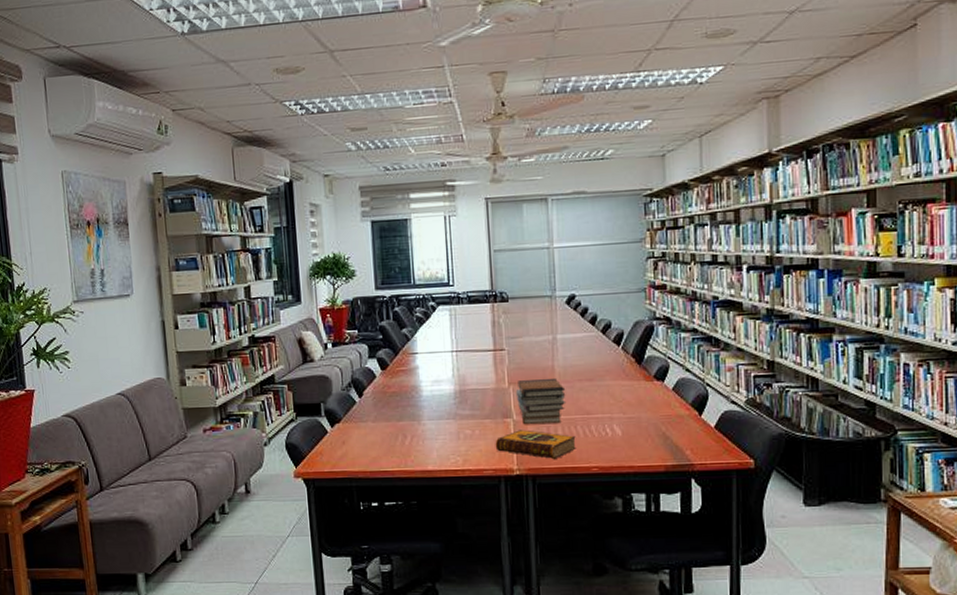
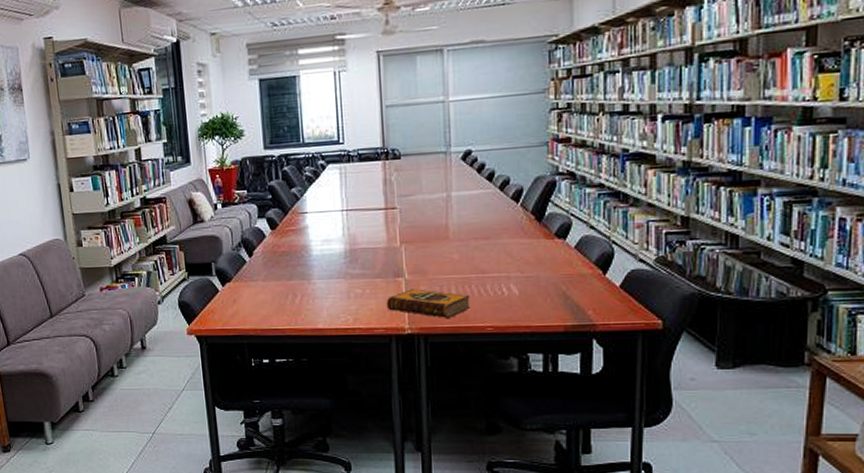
book stack: present [515,379,567,424] -> none [407,237,461,283]

